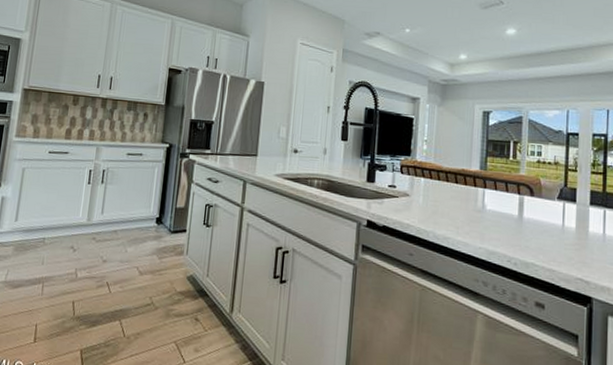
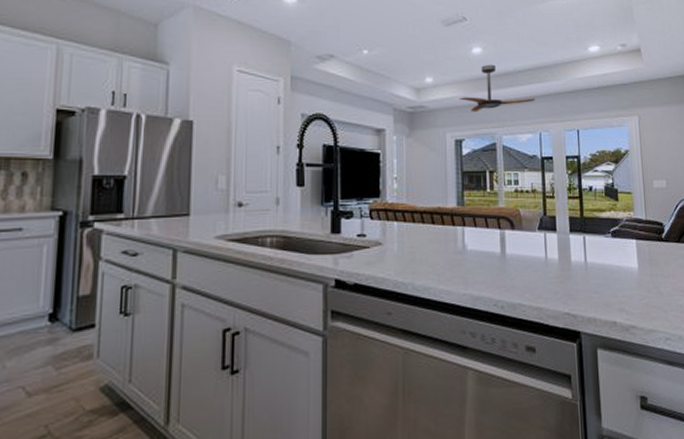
ceiling fan: none [489,44,565,88] -> present [459,64,535,113]

